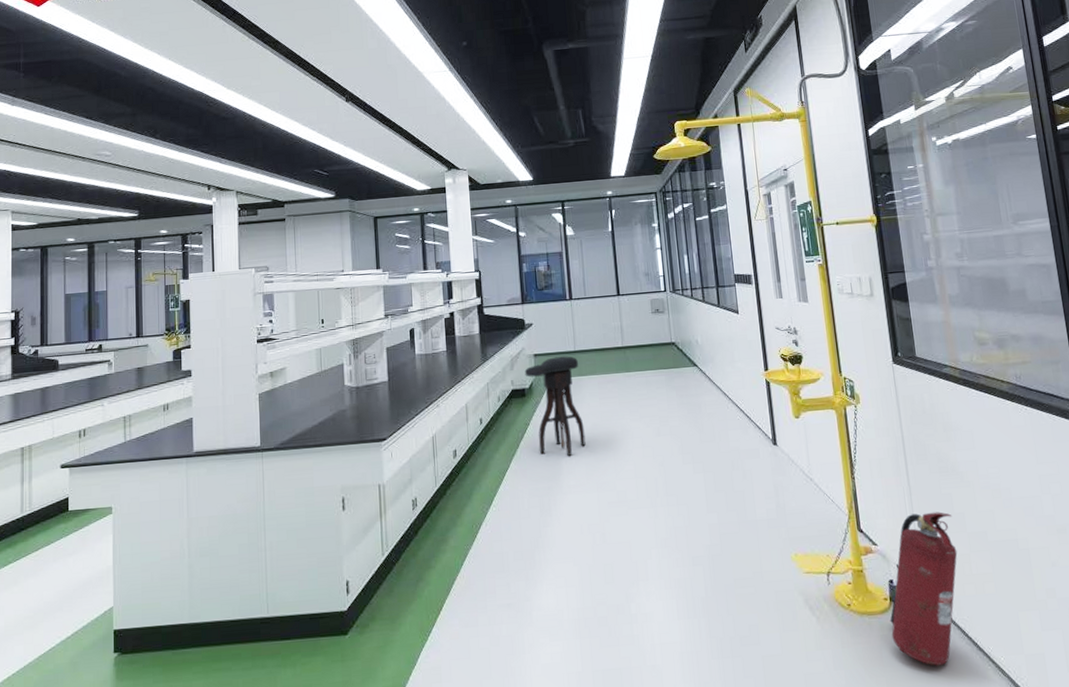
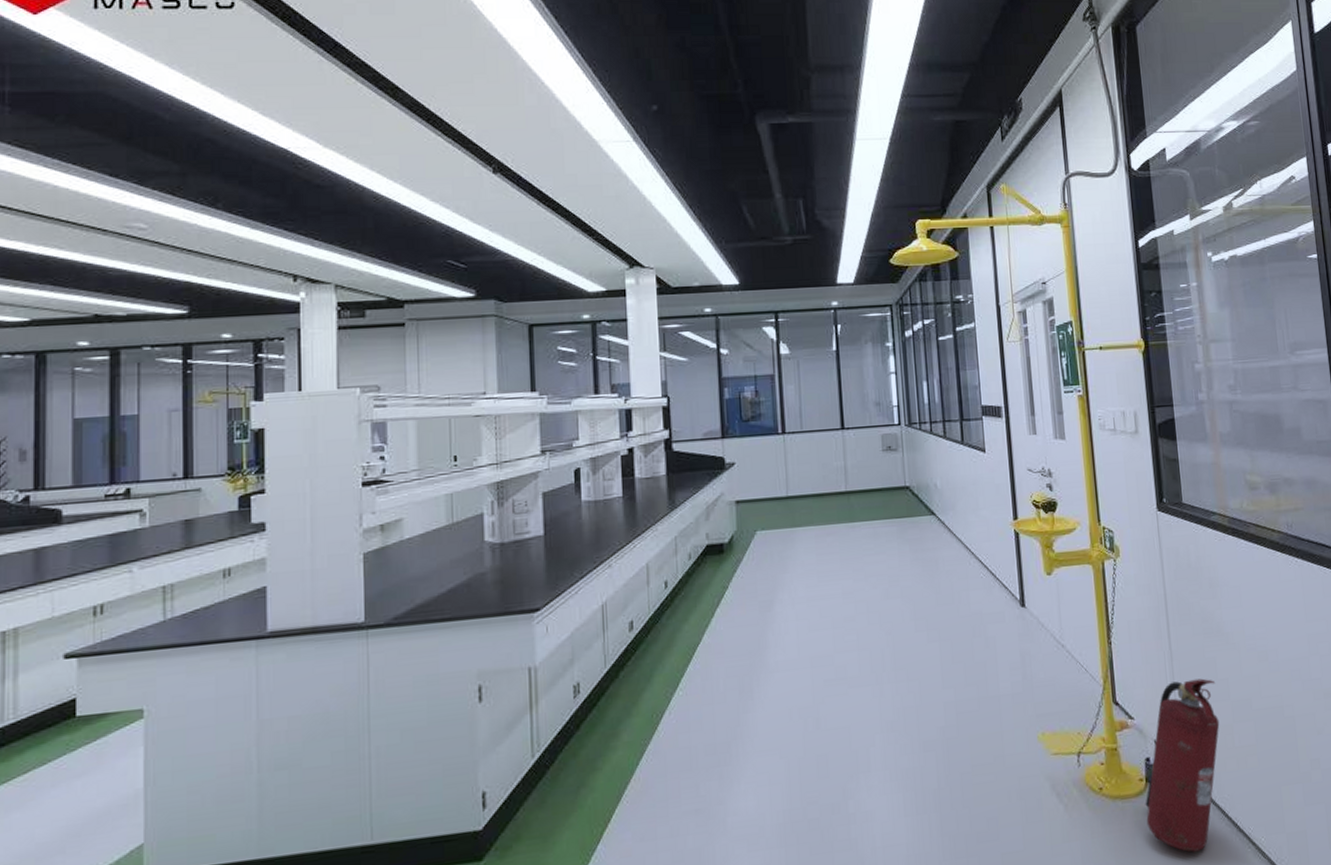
stool: present [524,356,586,456] -> none [723,502,798,625]

